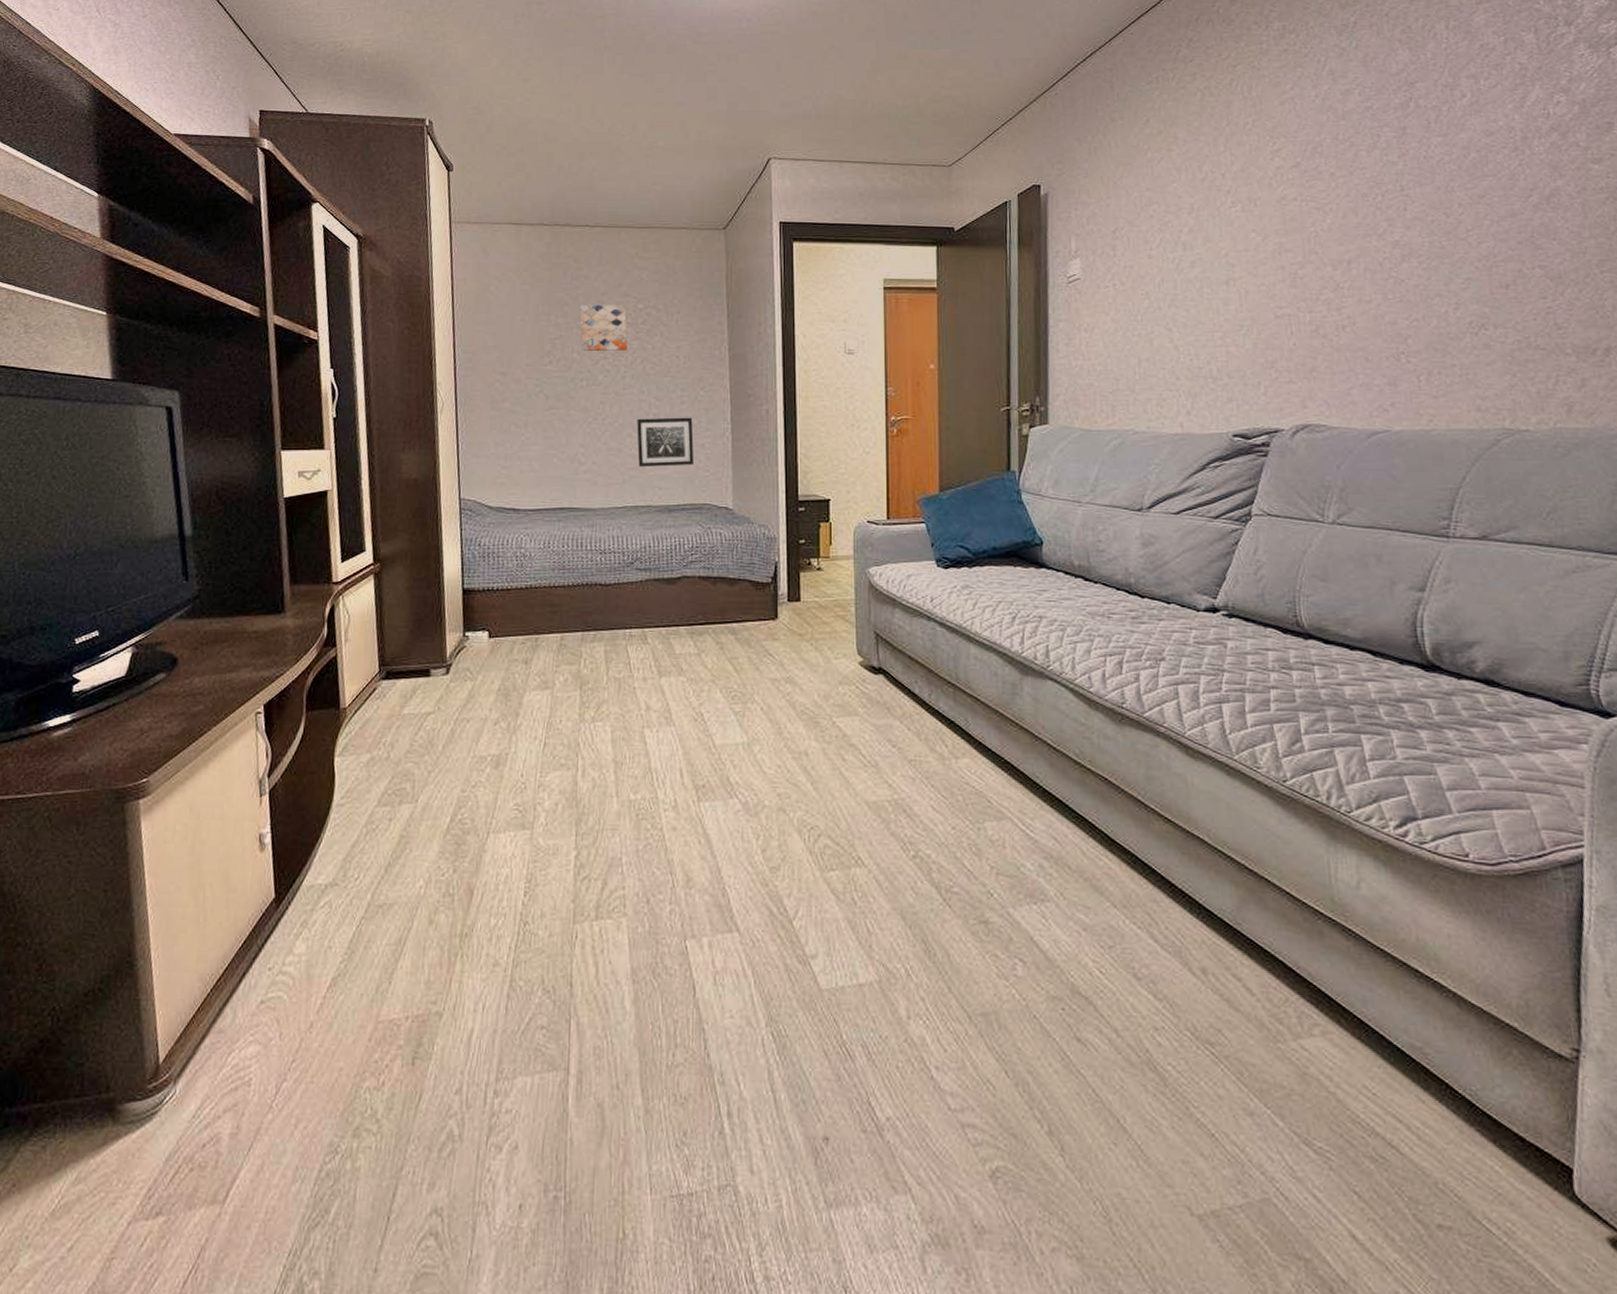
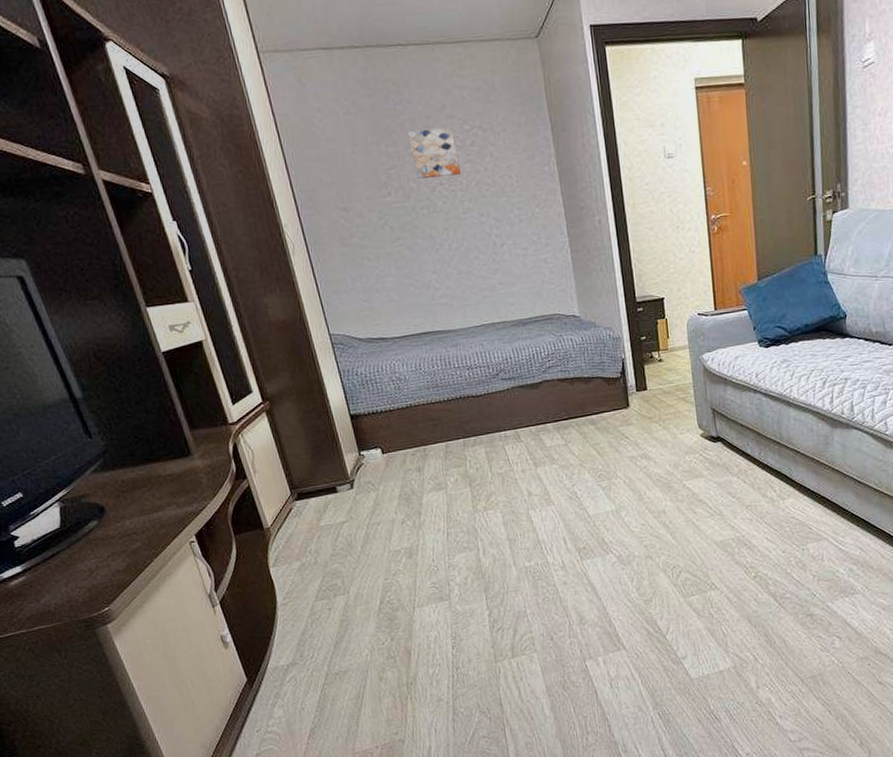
wall art: present [637,417,695,467] -> none [481,234,540,286]

